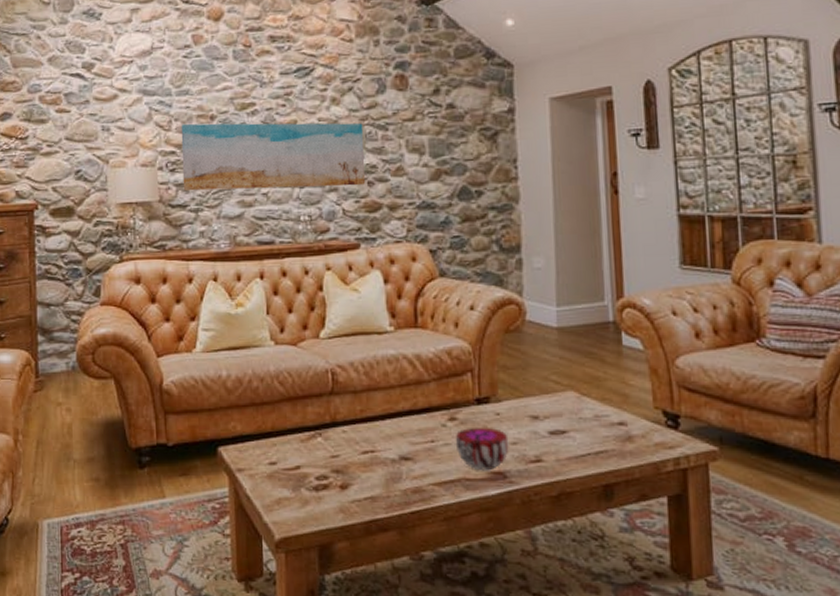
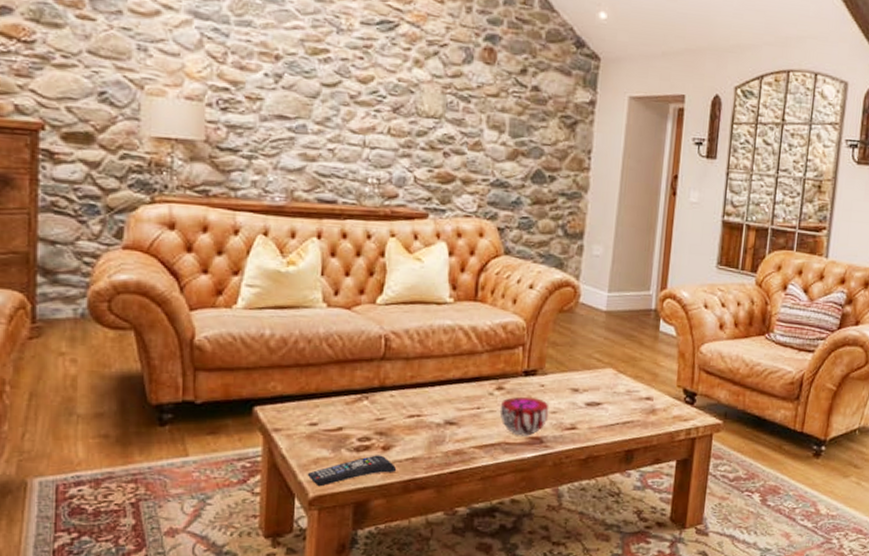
wall art: present [181,123,366,192] -> none [235,58,445,155]
remote control: none [271,494,357,528] -> present [307,455,397,487]

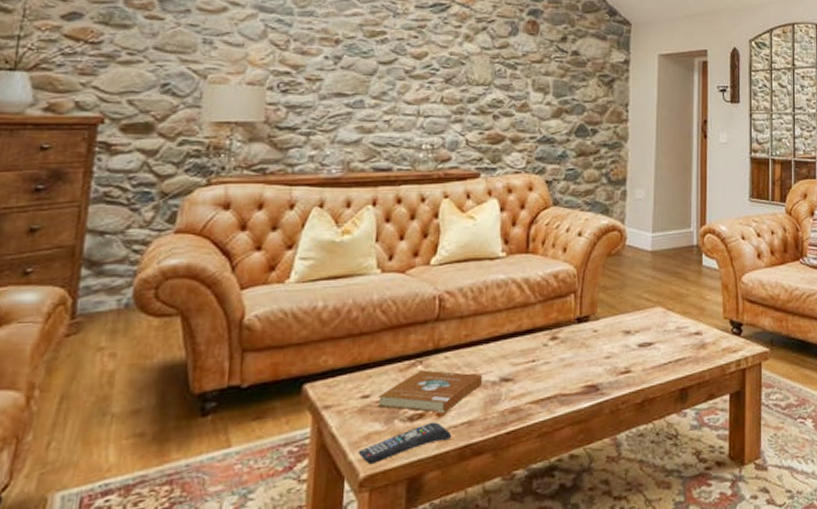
book: none [326,405,428,447] -> present [378,370,483,413]
decorative bowl: present [499,397,549,436] -> none [554,344,603,386]

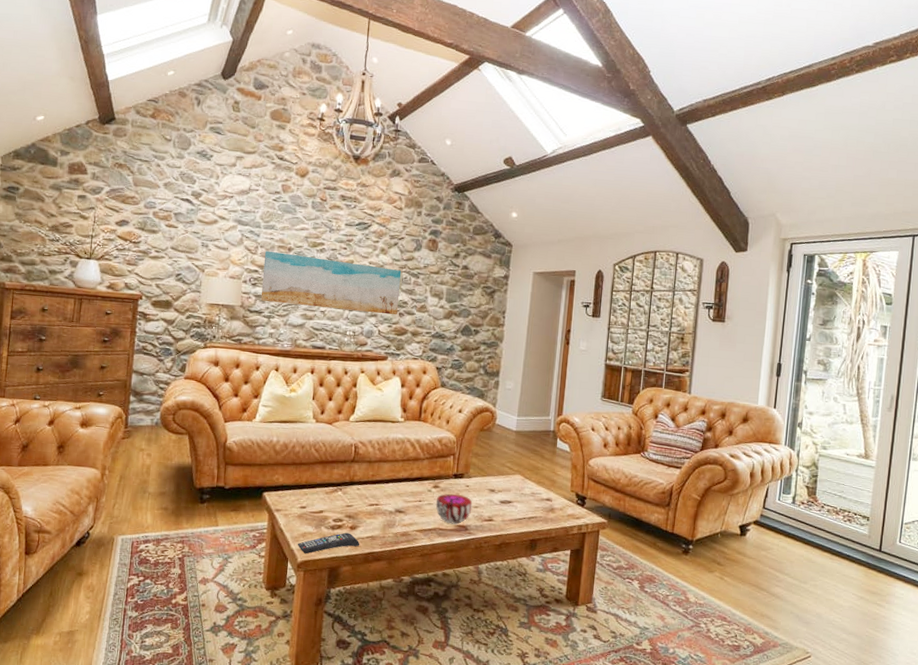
wall art: none [295,45,494,118] -> present [260,250,402,315]
book: present [378,370,483,413] -> none [311,495,383,527]
decorative bowl: none [554,344,603,386] -> present [435,494,473,524]

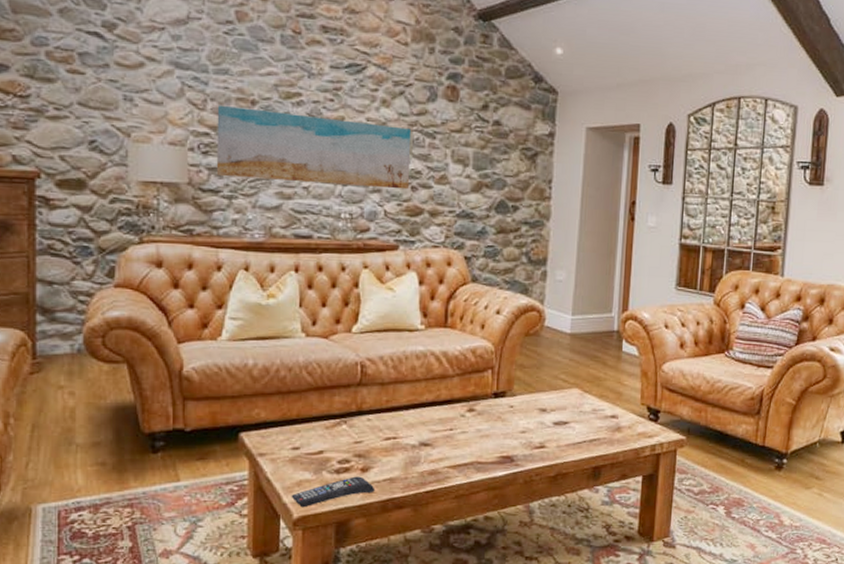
decorative bowl: present [435,494,473,524] -> none [471,418,519,455]

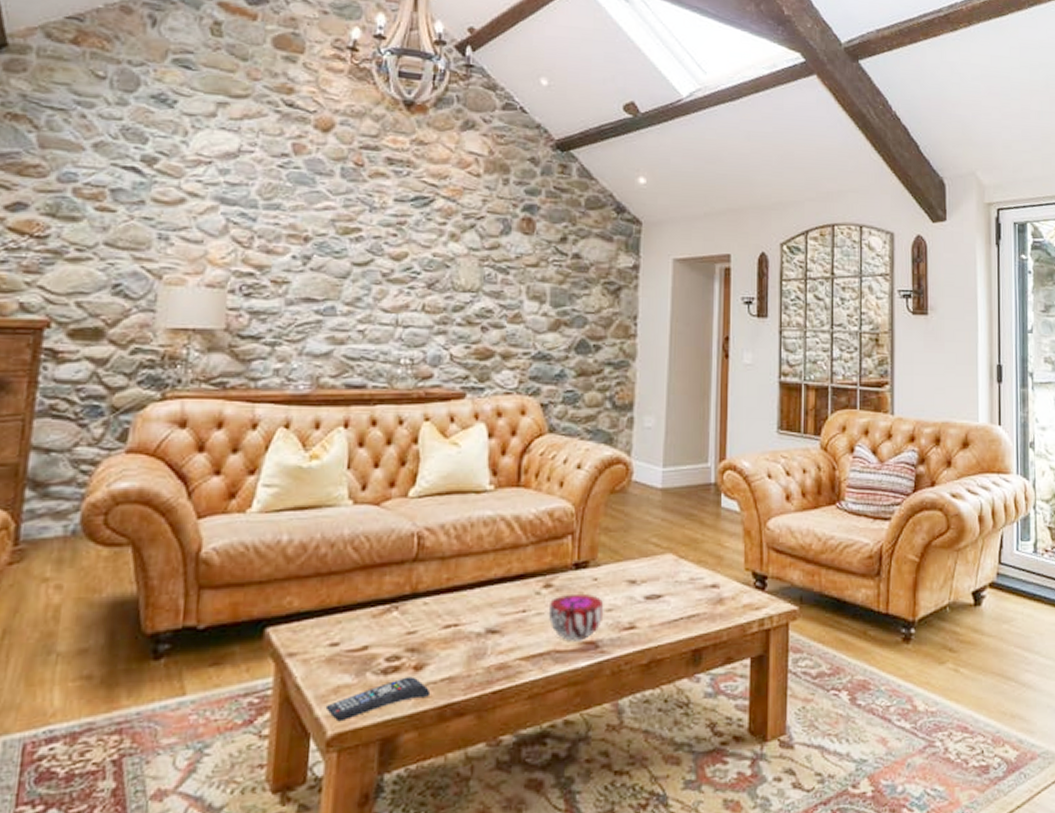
wall art: present [216,105,412,190] -> none [258,242,483,330]
decorative bowl: none [471,418,519,455] -> present [548,594,604,641]

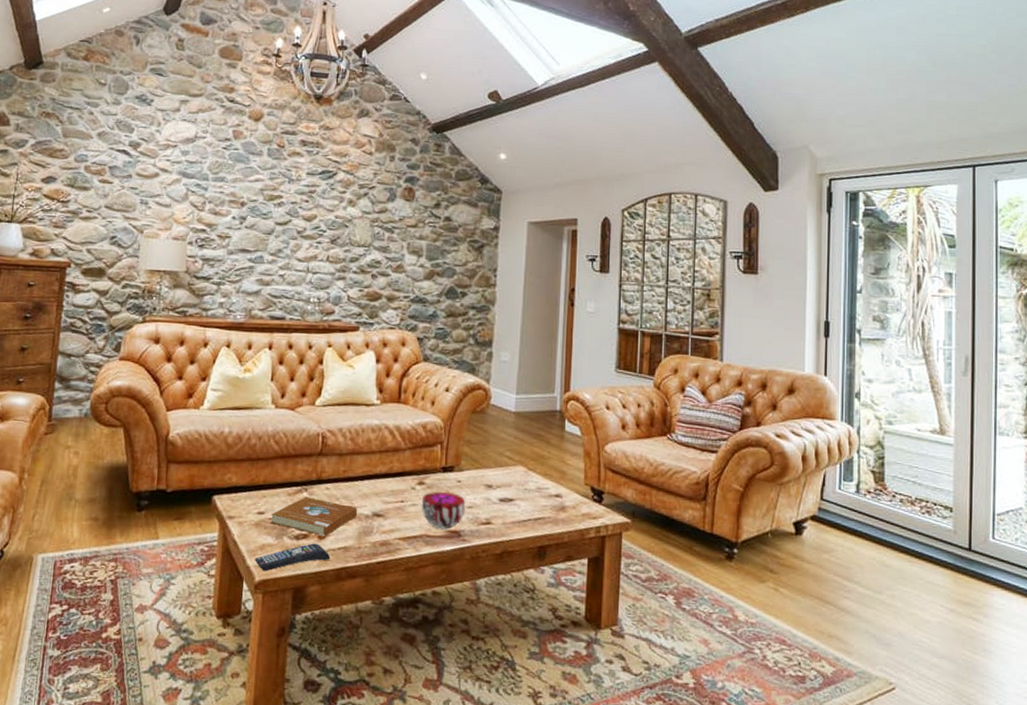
book: none [348,616,467,666] -> present [271,496,358,536]

